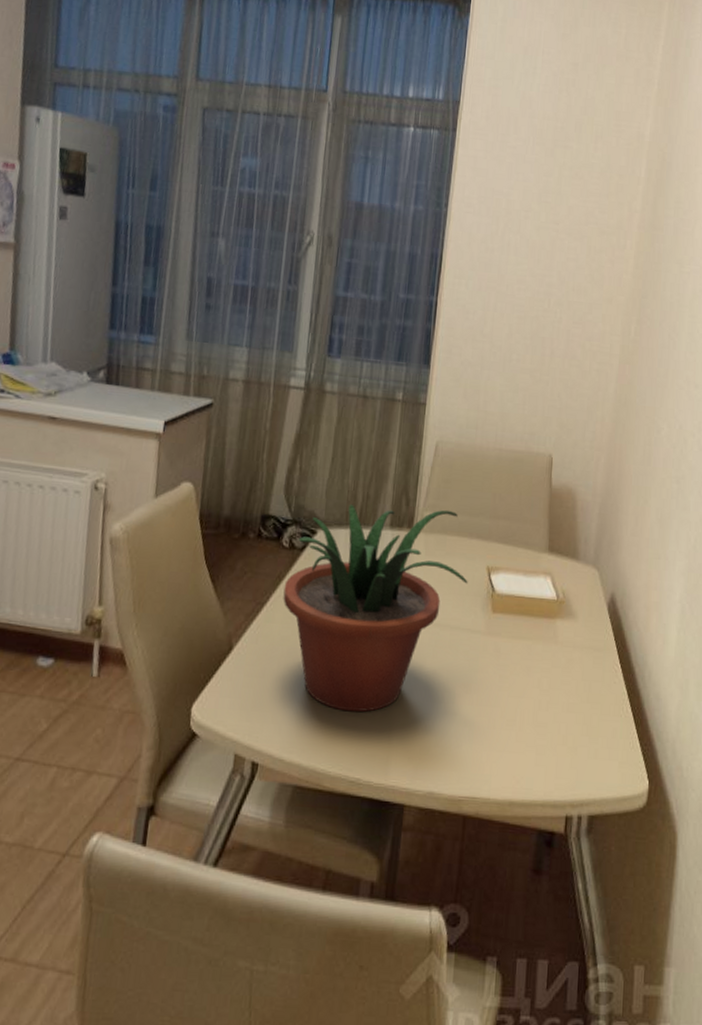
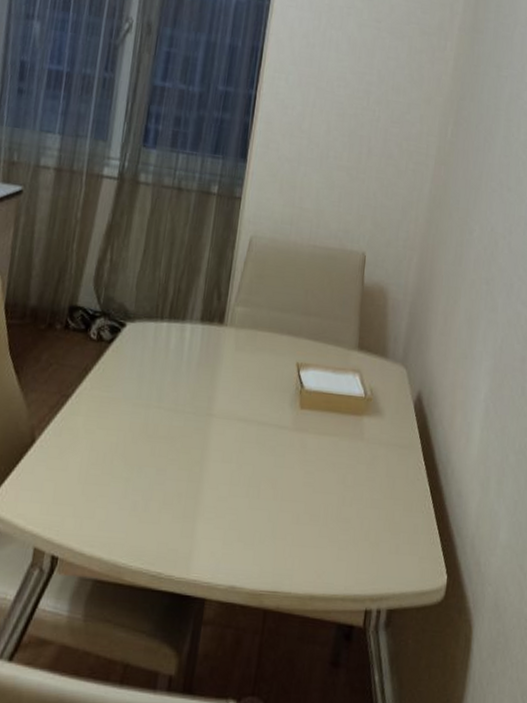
potted plant: present [283,504,468,713] -> none [88,297,277,507]

